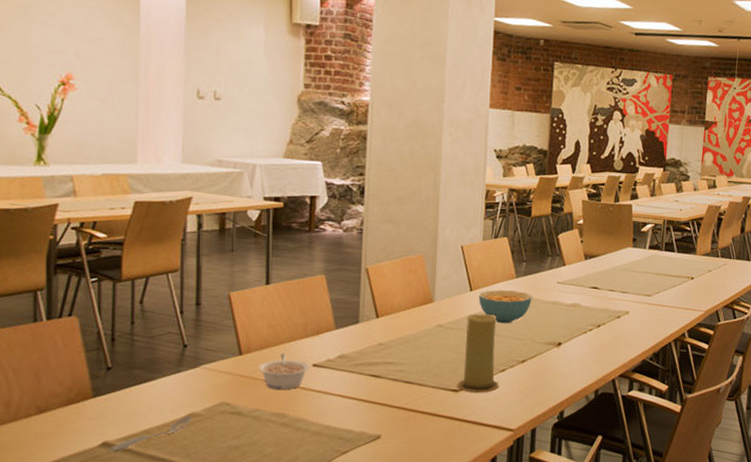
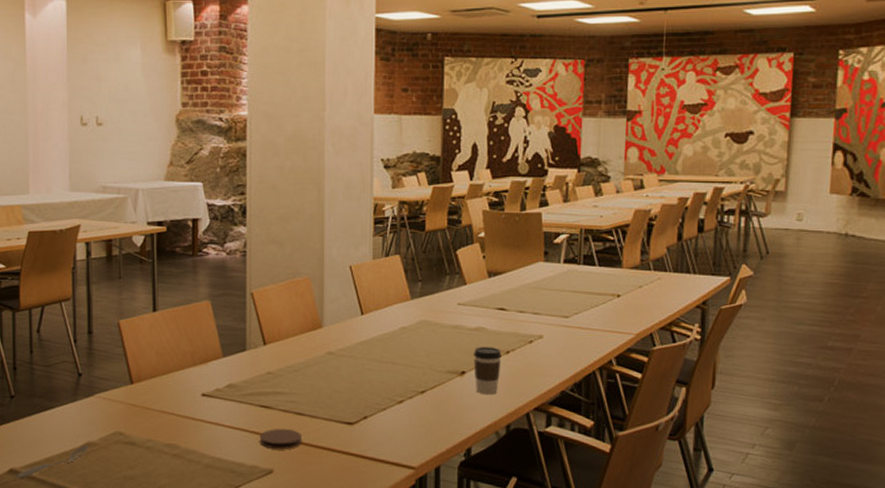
legume: present [258,353,310,390] -> none [149,382,199,420]
coaster: none [368,396,411,416] -> present [259,428,303,450]
candle: present [457,314,499,393] -> none [351,339,397,426]
cereal bowl: present [478,290,532,324] -> none [370,313,430,351]
coffee cup: none [569,321,594,364] -> present [474,347,502,395]

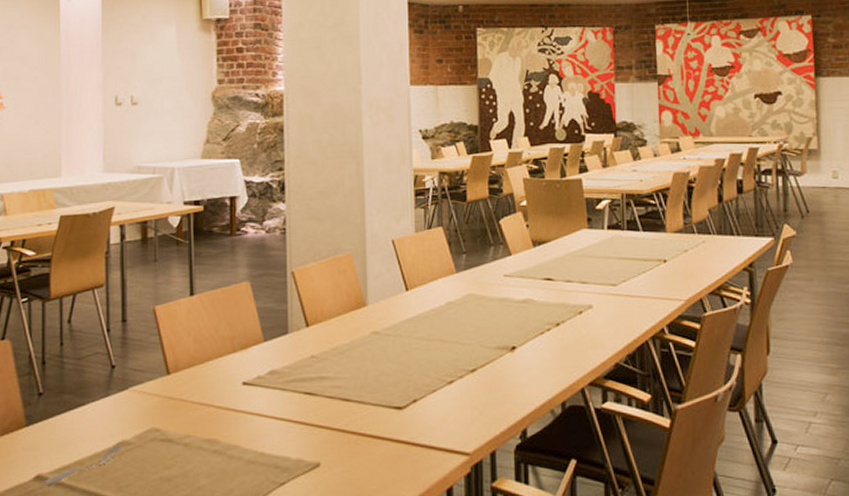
coaster: present [259,428,303,450] -> none [304,416,350,440]
coffee cup: present [474,347,502,395] -> none [523,320,552,371]

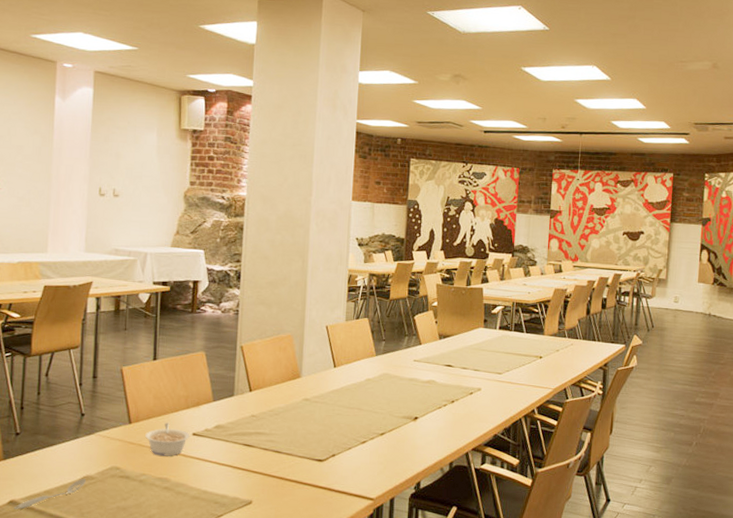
legume: none [187,371,240,412] -> present [145,423,190,456]

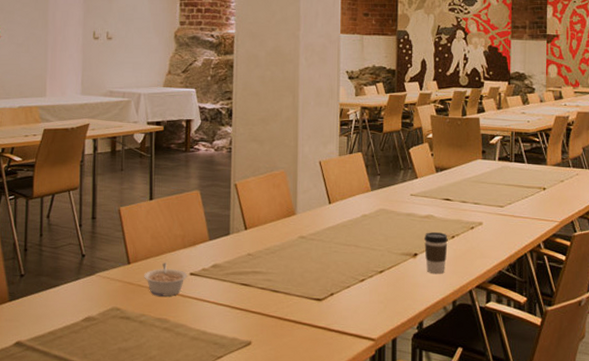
spoon: present [14,478,87,510] -> none [20,319,89,351]
coffee cup: none [425,396,448,438] -> present [424,232,448,275]

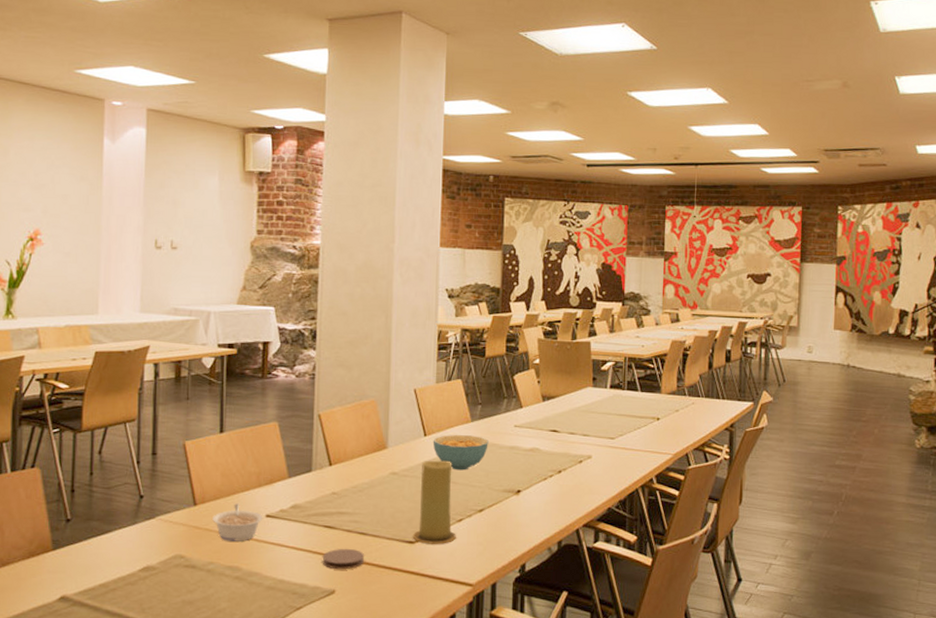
coaster: none [239,304,278,324] -> present [322,548,365,570]
candle: none [319,225,359,302] -> present [412,460,456,544]
cereal bowl: none [336,203,387,235] -> present [432,435,489,471]
coffee cup: present [424,232,448,275] -> none [528,466,554,513]

